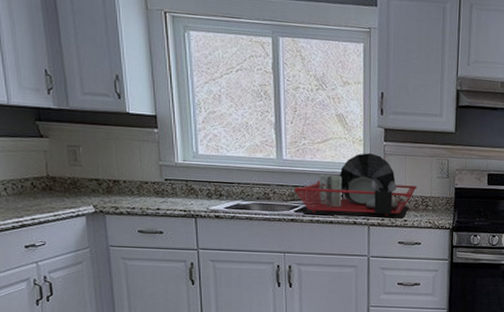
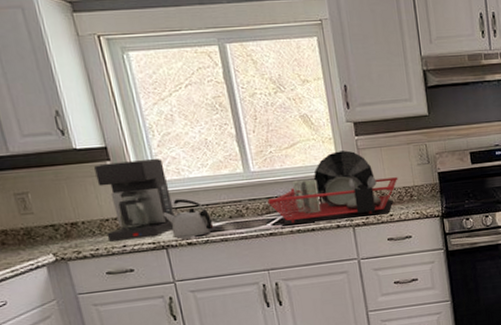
coffee maker: none [143,130,208,205] -> present [94,158,175,243]
kettle: none [196,173,241,212] -> present [161,198,214,240]

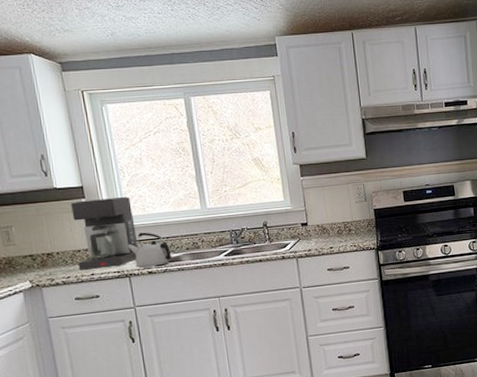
dish rack: present [267,150,398,228] -> none [221,189,338,258]

